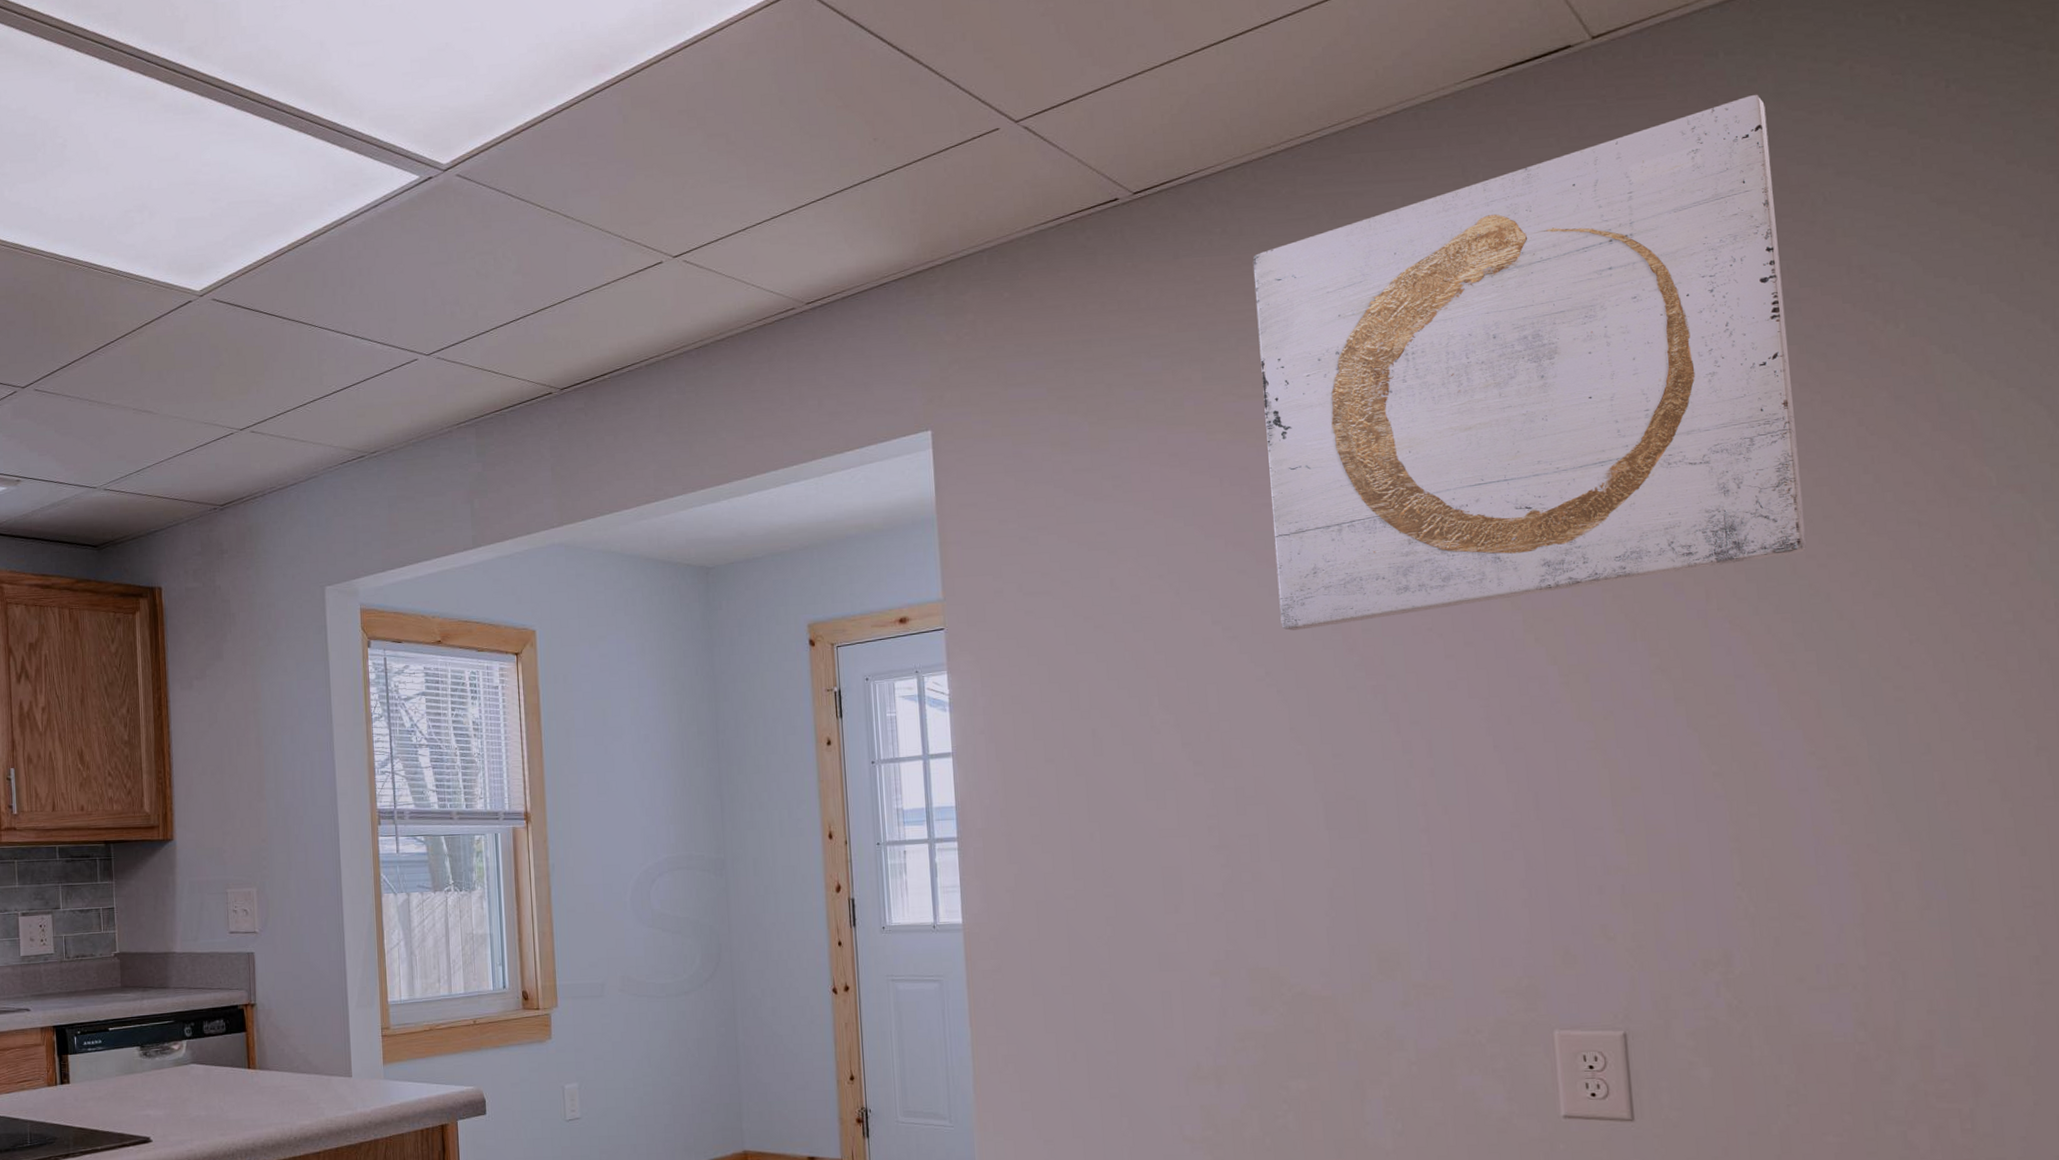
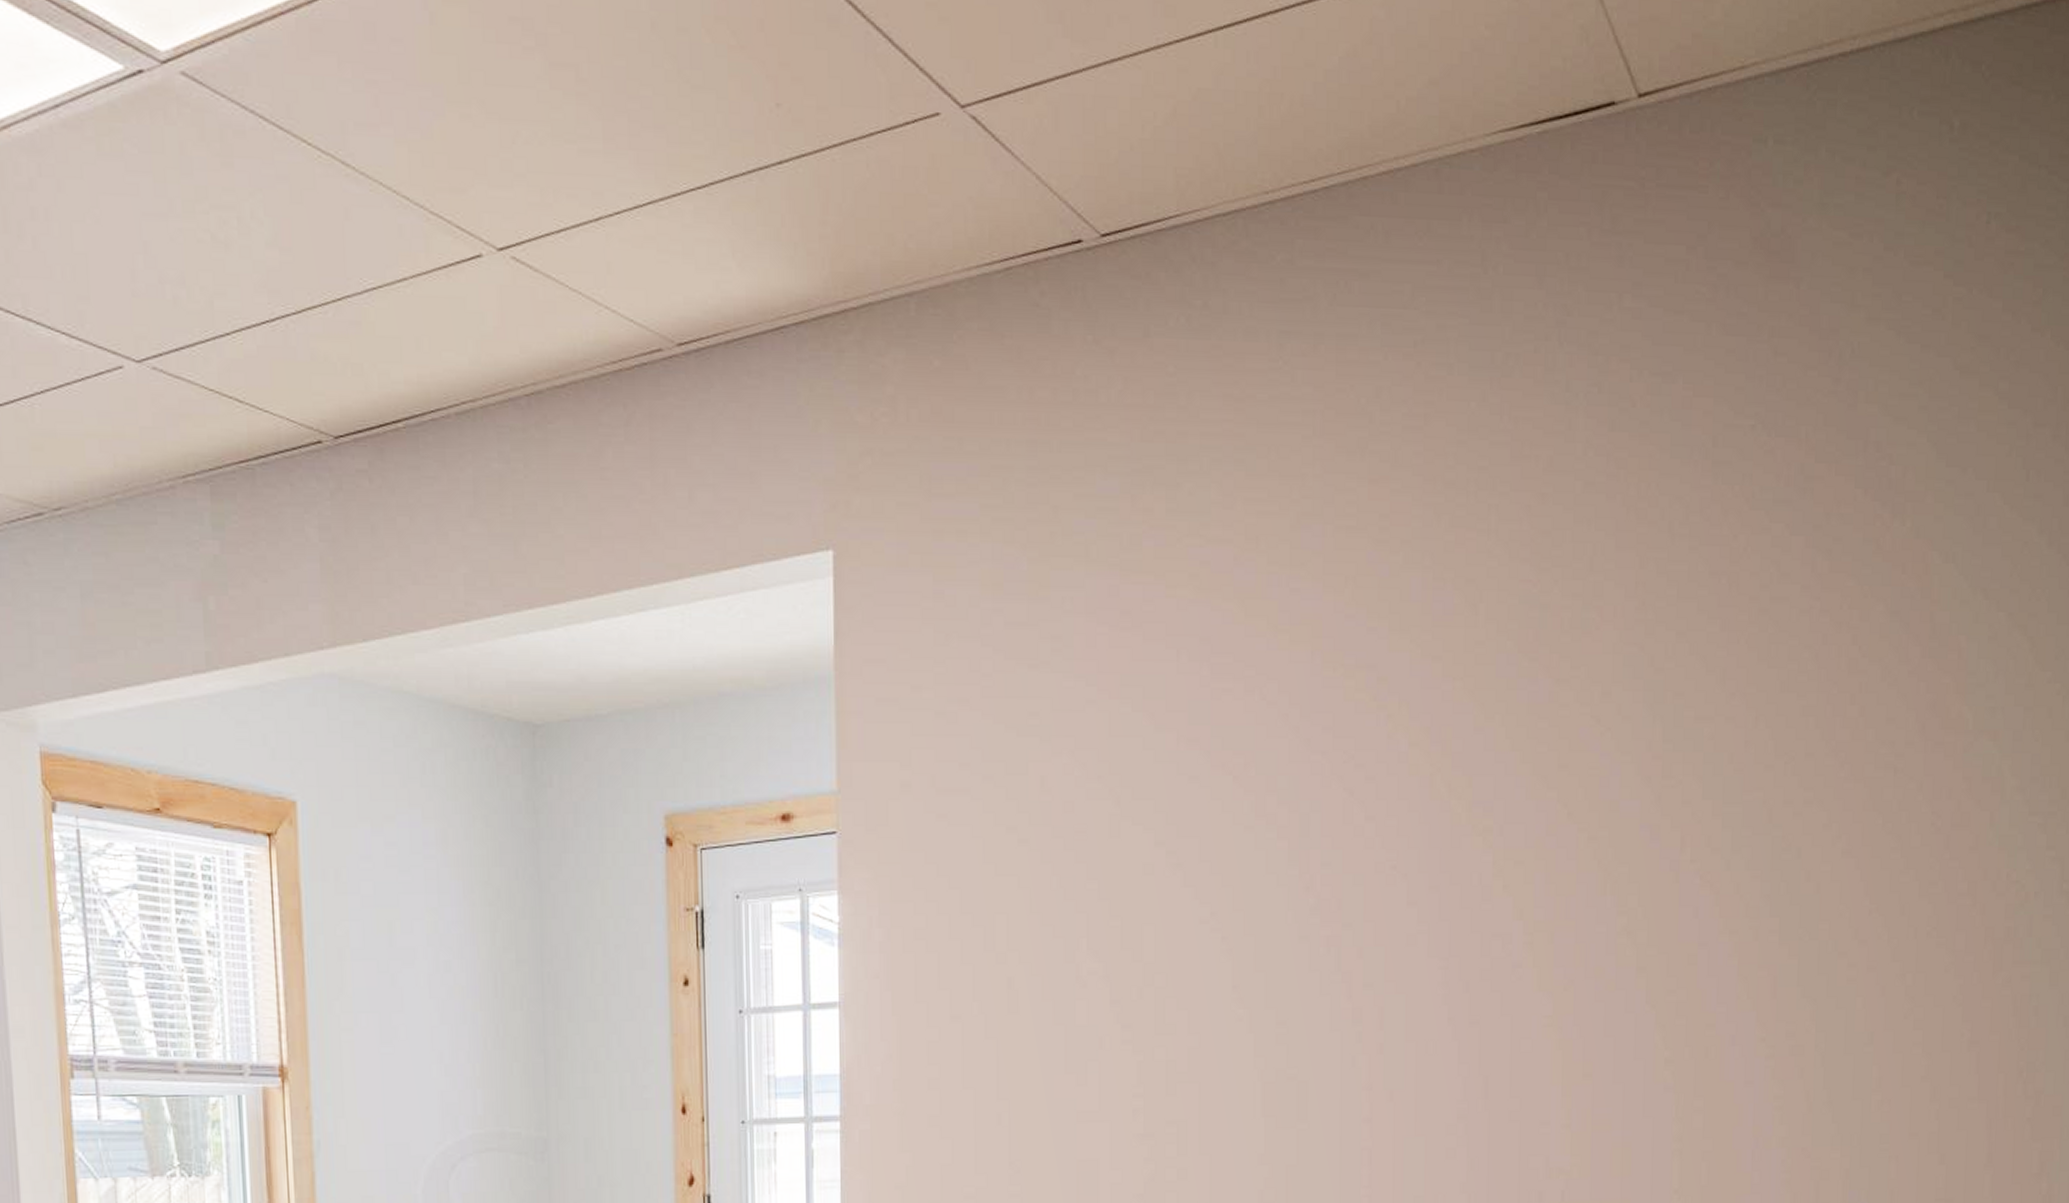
wall art: present [1252,94,1807,630] -> none [1232,201,1807,859]

